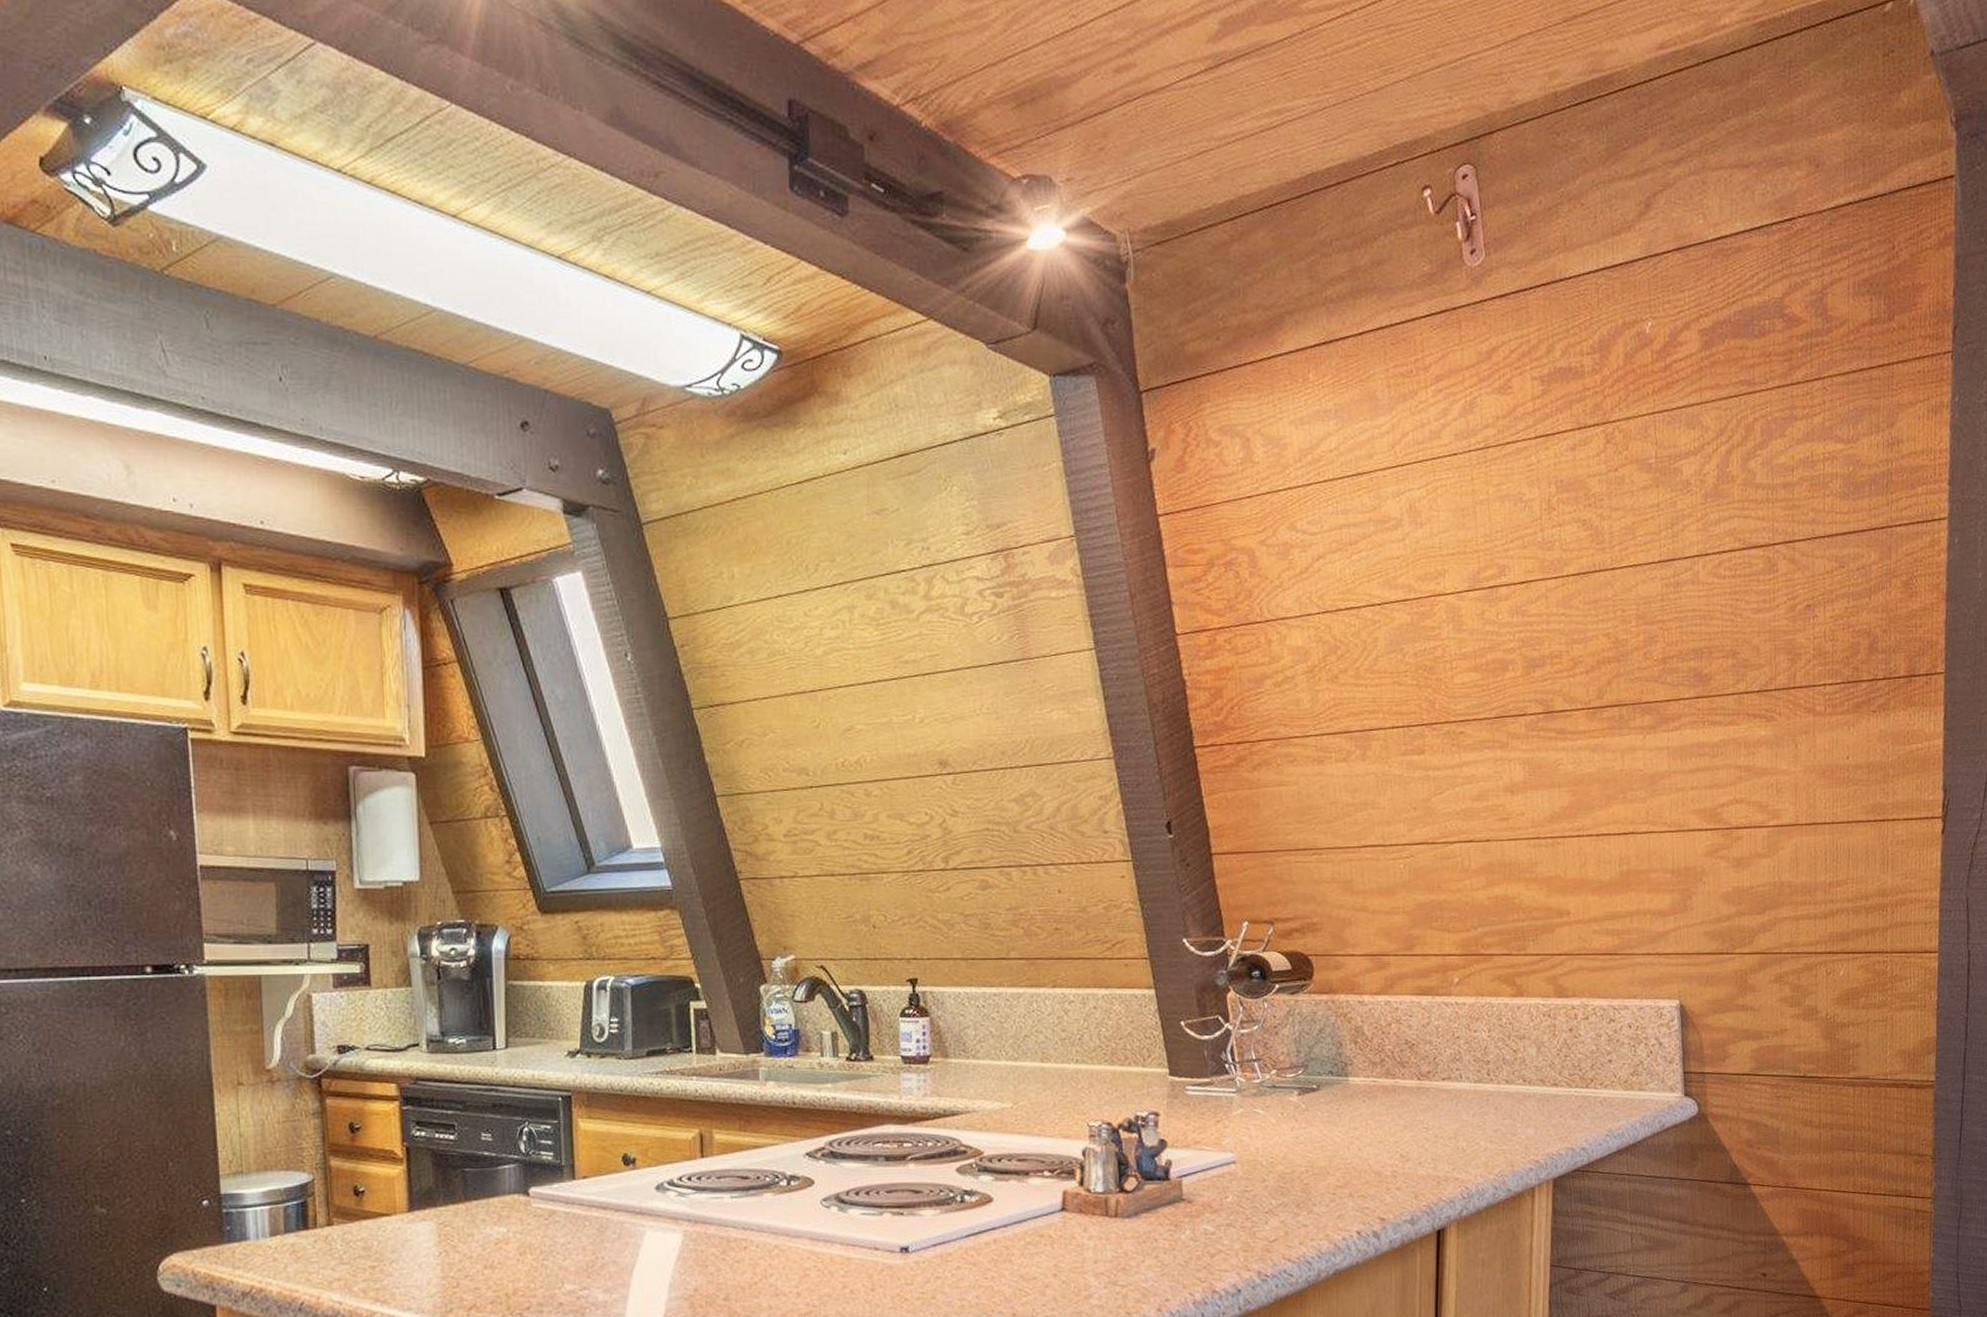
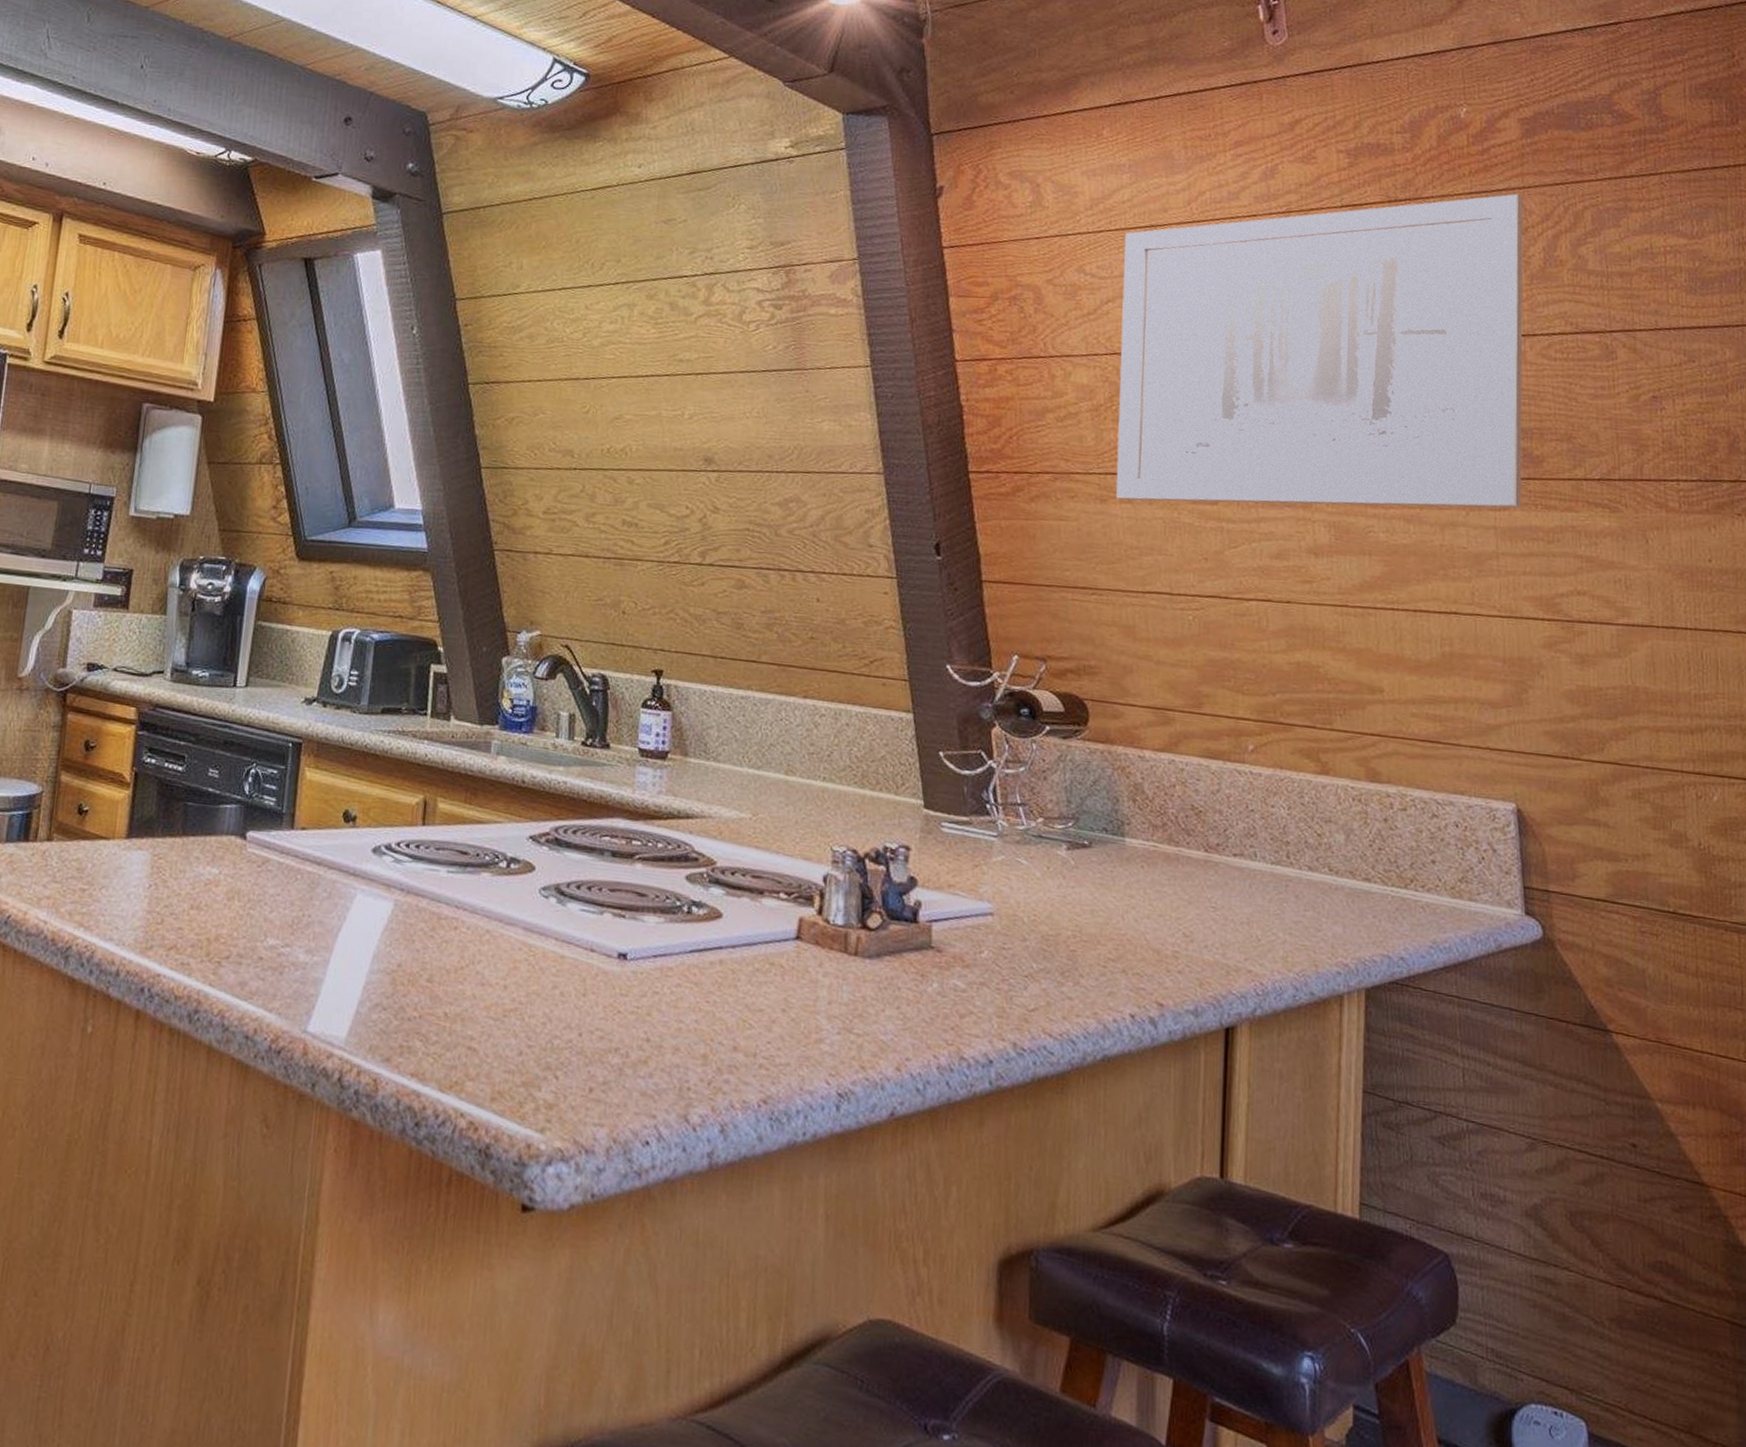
wall art: none [1331,410,1701,759] -> present [1116,194,1523,509]

